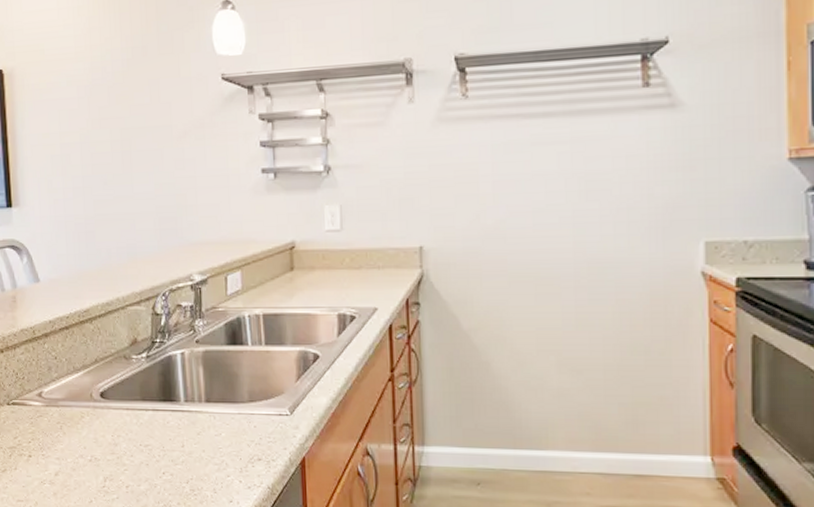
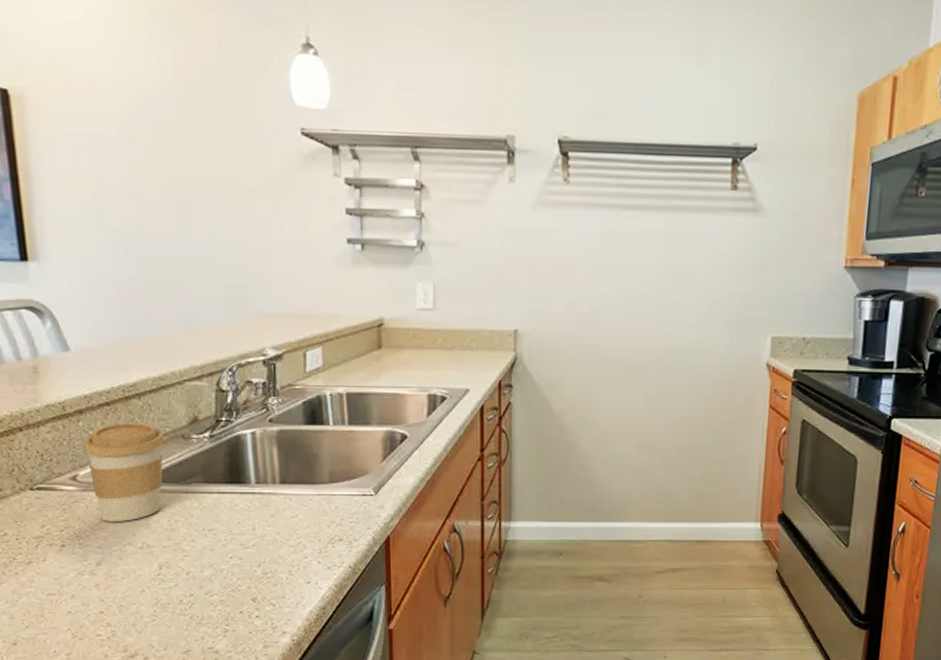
coffee cup: none [47,345,111,436] -> present [83,423,166,522]

